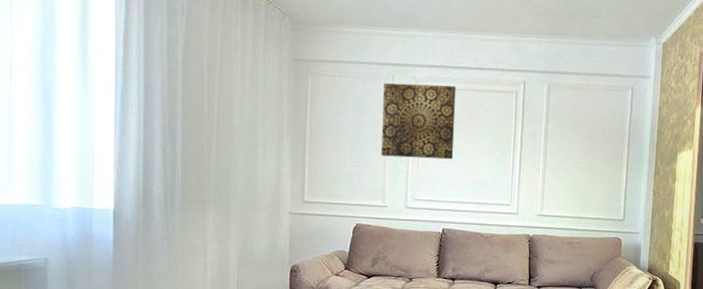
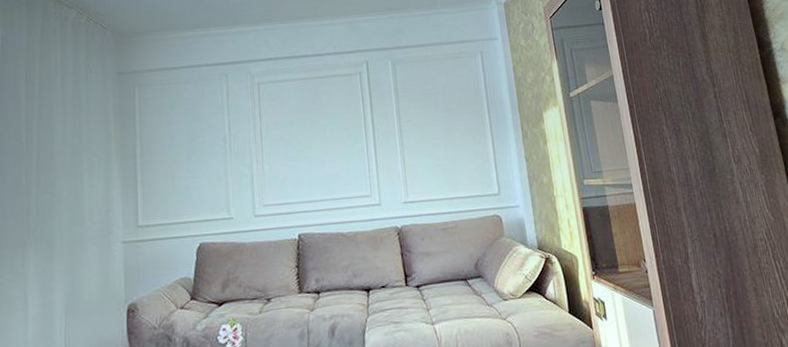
wall art: present [380,83,456,160] -> none [217,76,301,163]

